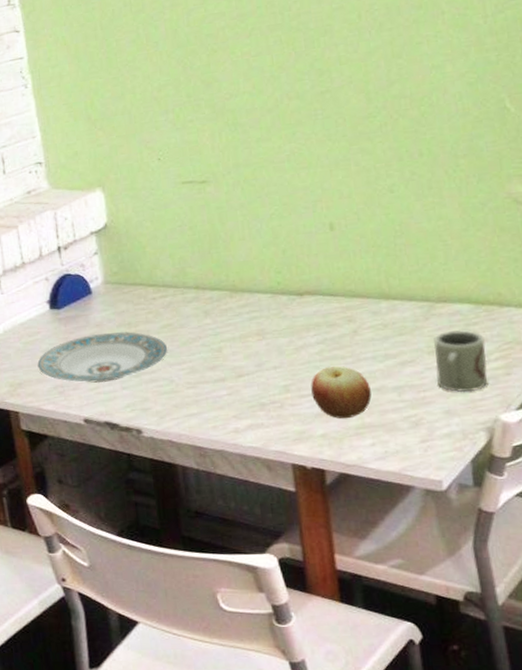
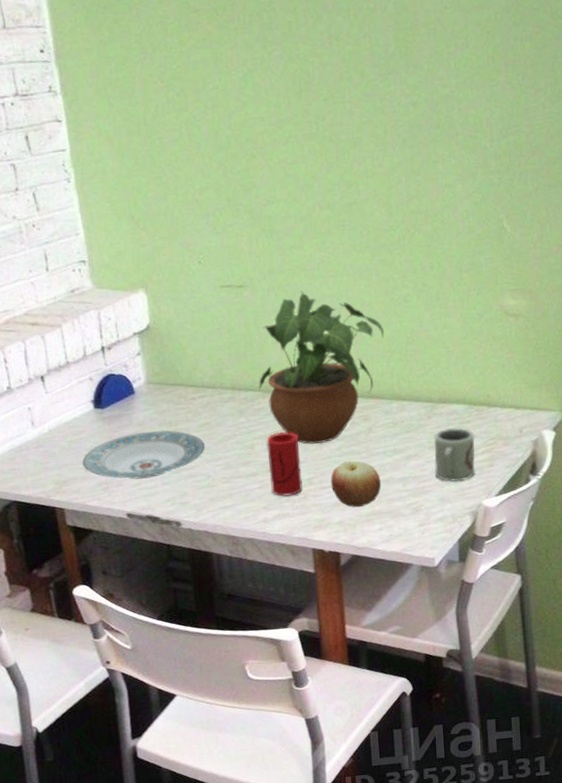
potted plant: none [225,184,368,348] -> present [258,291,385,444]
cup: none [236,334,278,405] -> present [267,432,303,497]

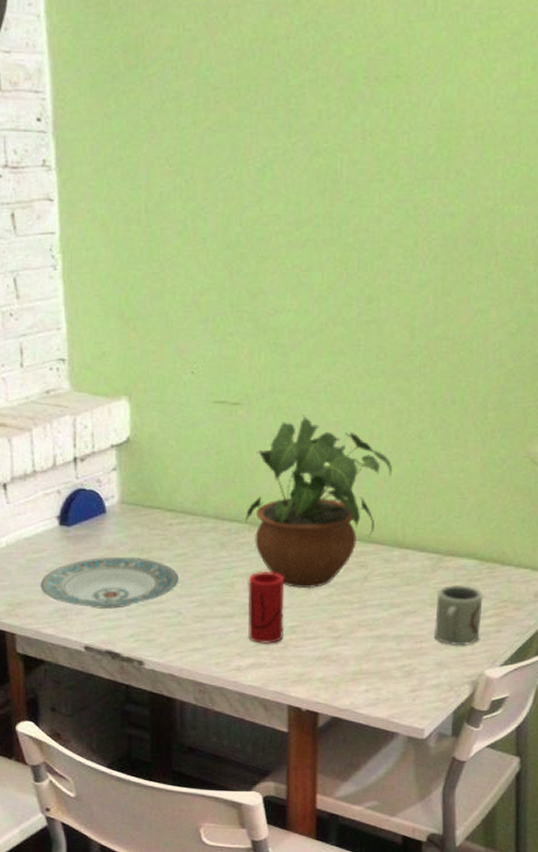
apple: present [331,460,381,508] -> none [316,610,372,664]

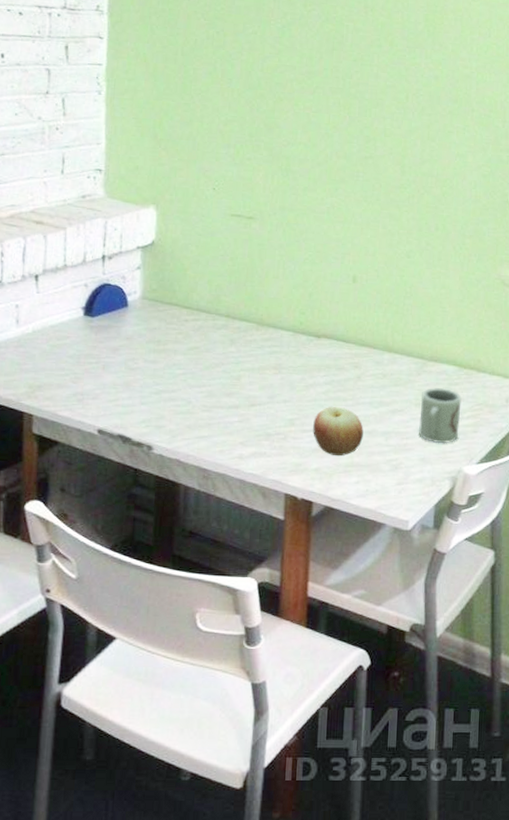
plate: present [40,556,180,609] -> none [61,347,191,395]
potted plant: present [245,415,393,589] -> none [253,231,385,385]
cup: present [247,571,285,644] -> none [251,366,287,435]
apple: none [316,610,372,664] -> present [313,406,364,457]

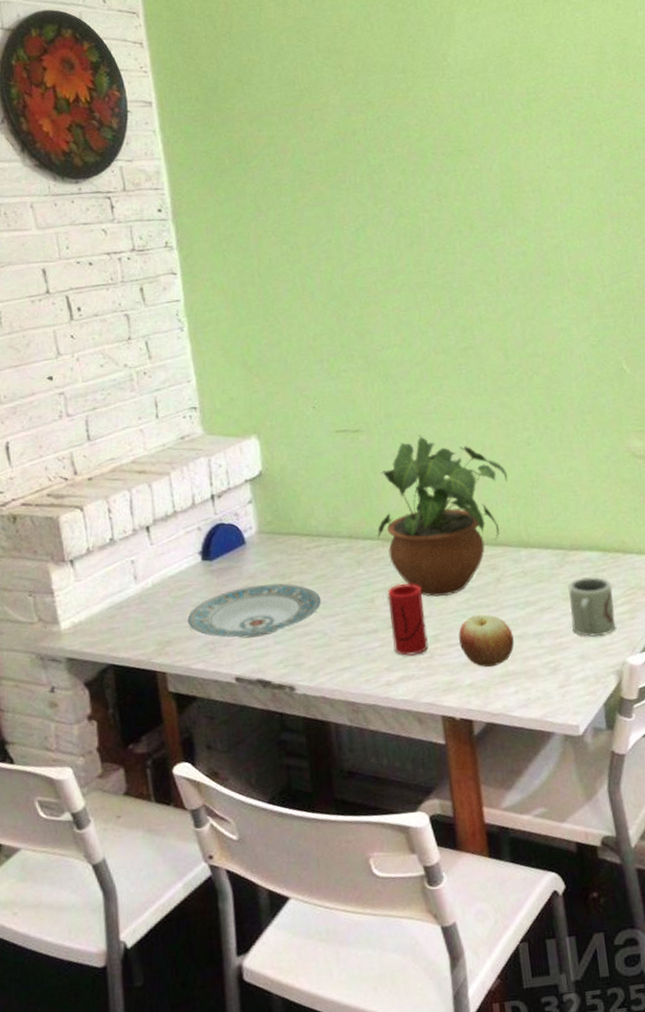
plate: none [61,347,191,395] -> present [187,583,322,639]
cup: none [251,366,287,435] -> present [388,583,428,656]
potted plant: none [253,231,385,385] -> present [377,435,508,597]

